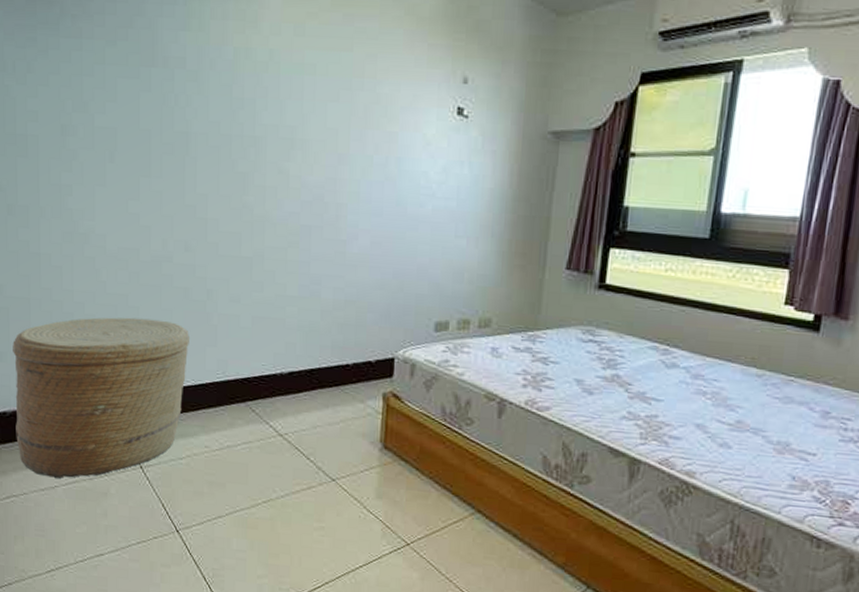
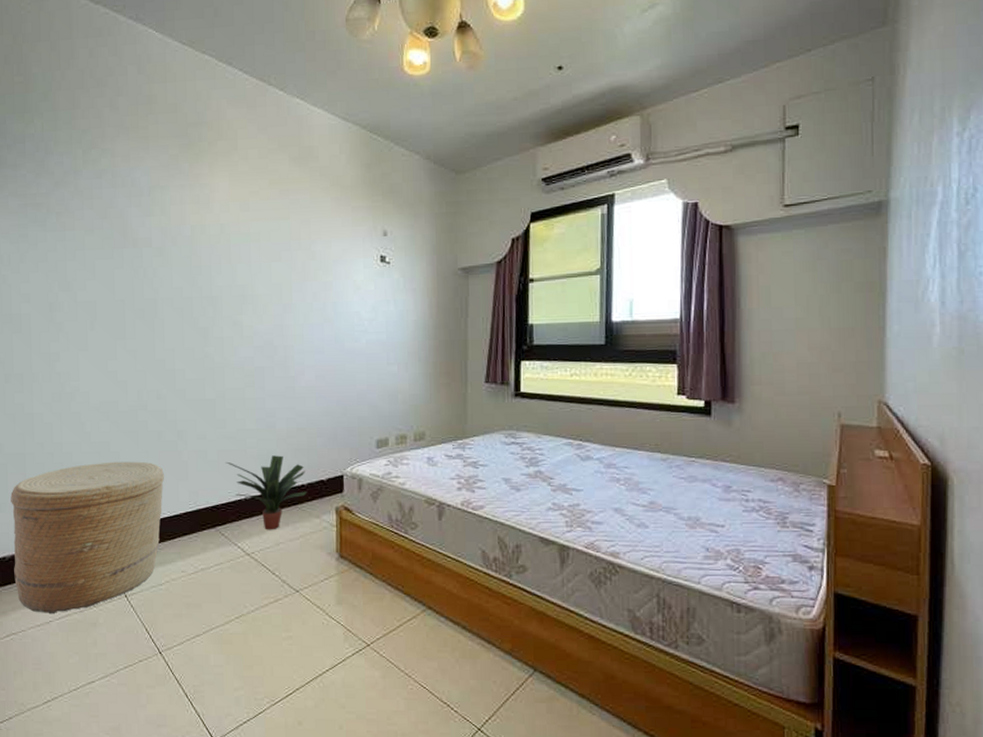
potted plant: none [261,328,352,411] -> present [226,455,307,530]

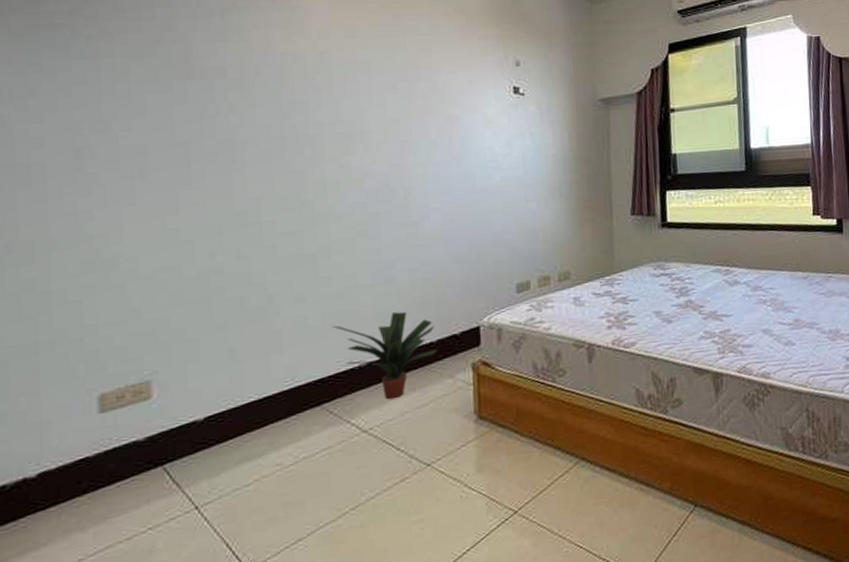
basket: present [11,461,164,615] -> none [14,336,249,552]

